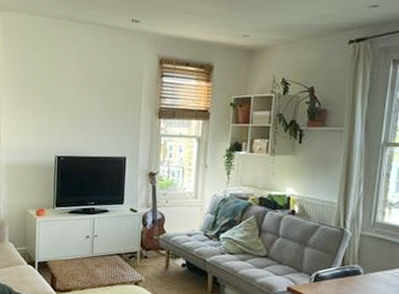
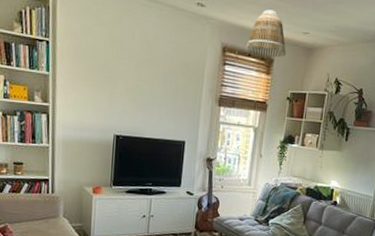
lamp shade: none [183,17,226,65] -> present [245,9,286,57]

